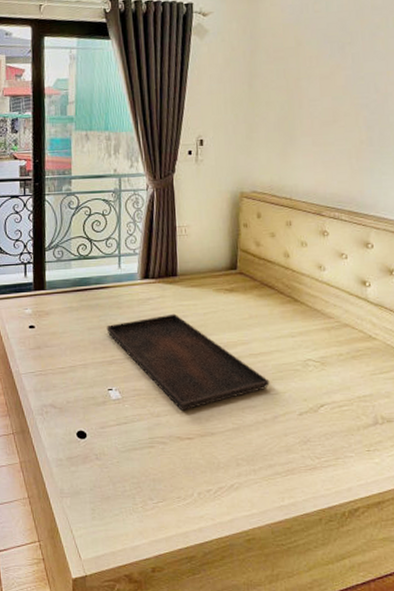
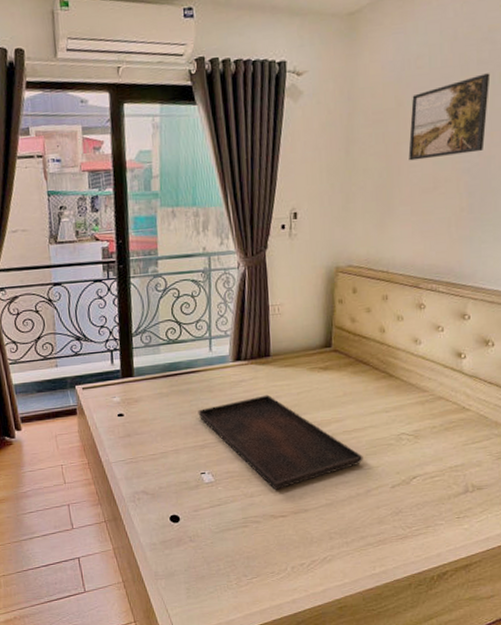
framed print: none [308,18,385,95] -> present [408,73,491,161]

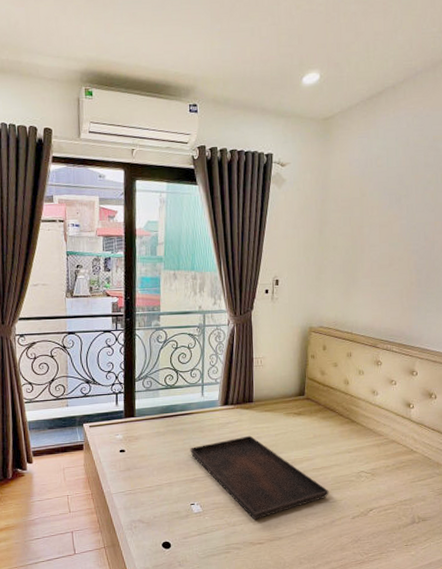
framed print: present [408,73,491,161] -> none [370,174,435,242]

